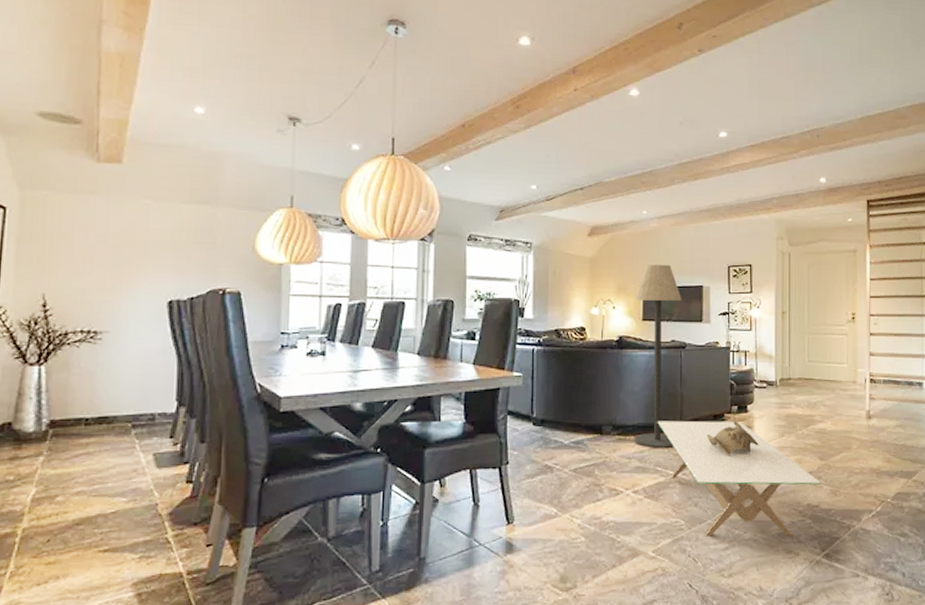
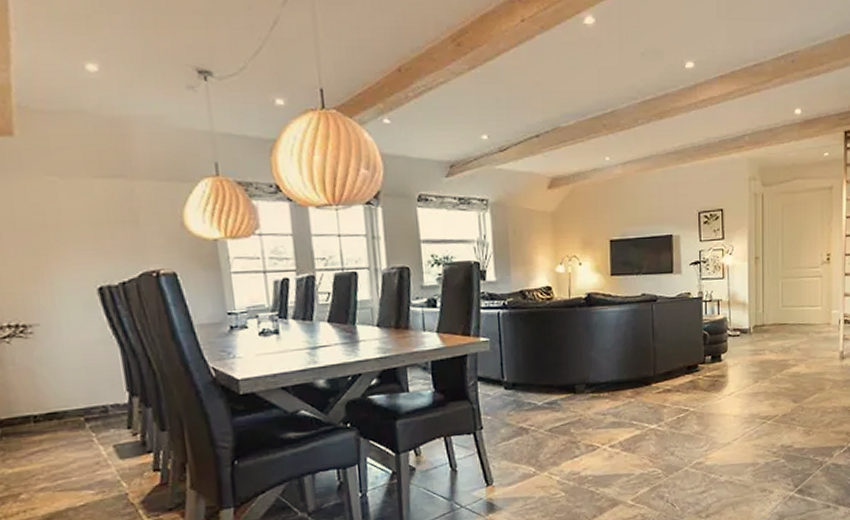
floor lamp: present [634,264,682,449] -> none [601,214,651,404]
coffee table: present [657,420,821,537] -> none [630,371,794,483]
decorative bowl: present [707,419,759,456] -> none [681,369,733,406]

